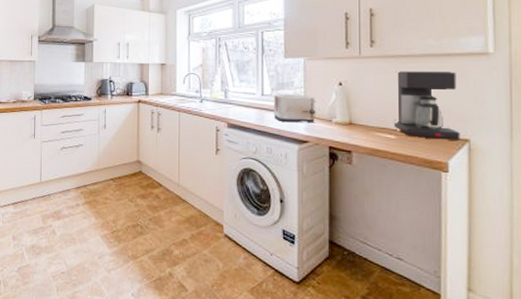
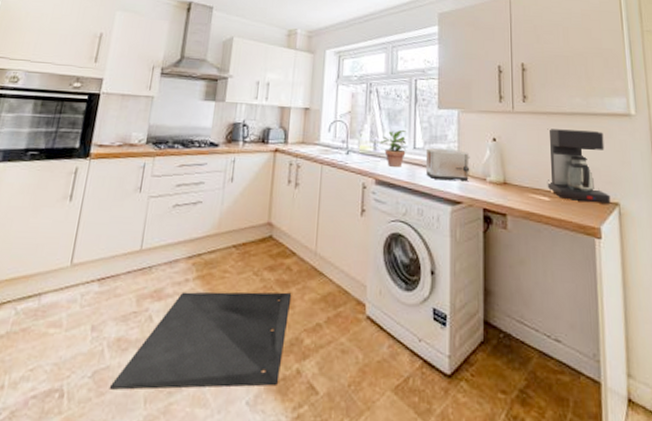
door mat: none [31,213,161,283] -> present [109,291,292,390]
potted plant: none [230,78,256,113] -> present [380,129,407,168]

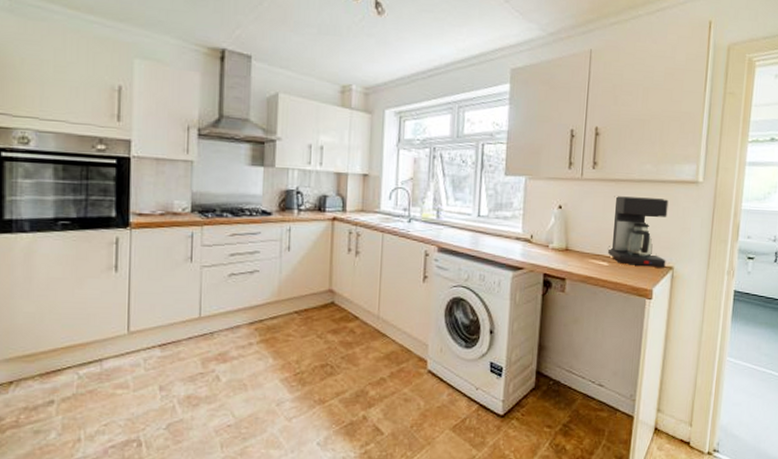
door mat: present [109,291,292,390] -> none [185,352,356,438]
potted plant: present [380,129,407,168] -> none [443,197,471,236]
toaster: present [425,148,470,182] -> none [489,216,535,249]

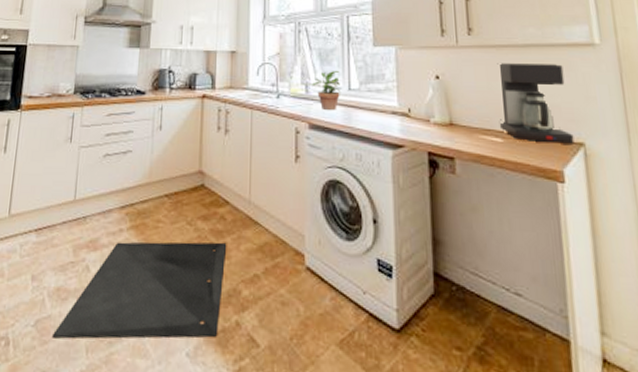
door mat: none [185,352,356,438] -> present [51,242,227,339]
potted plant: none [443,197,471,236] -> present [312,70,342,111]

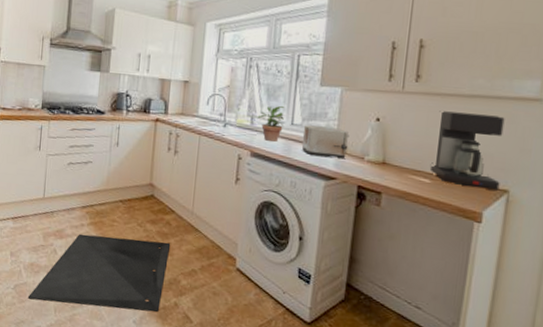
toaster: none [362,89,411,124] -> present [301,125,350,159]

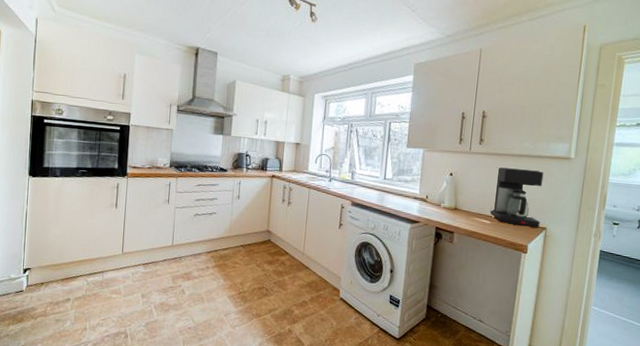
door mat: present [27,233,171,312] -> none [158,275,285,338]
potted plant: present [257,105,285,143] -> none [356,163,379,194]
toaster: present [301,125,350,159] -> none [392,179,430,207]

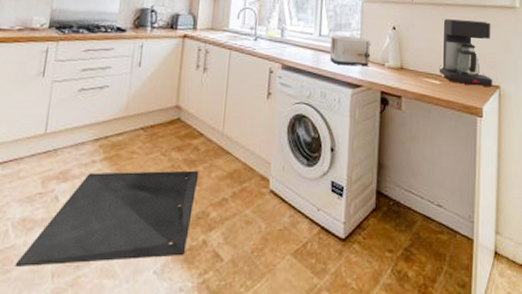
door mat: none [158,275,285,338] -> present [15,170,199,267]
toaster: none [392,179,430,207] -> present [329,35,371,67]

